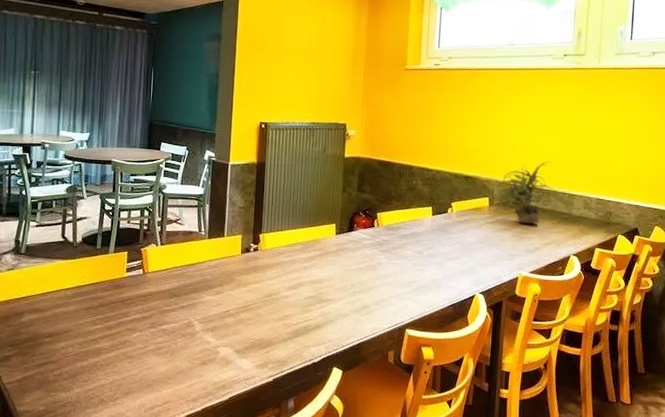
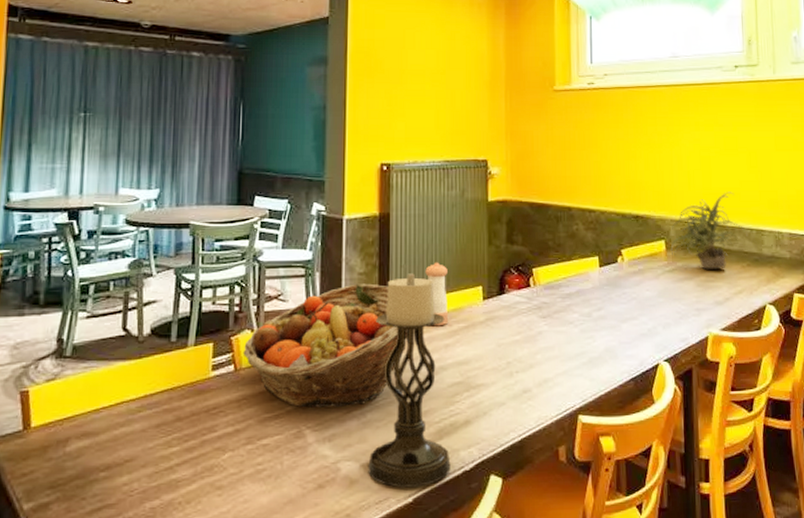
fruit basket: none [149,215,274,307] -> present [243,283,407,408]
candle holder: none [240,210,305,371] -> present [368,273,451,488]
pepper shaker: none [291,203,309,253] -> present [425,262,449,327]

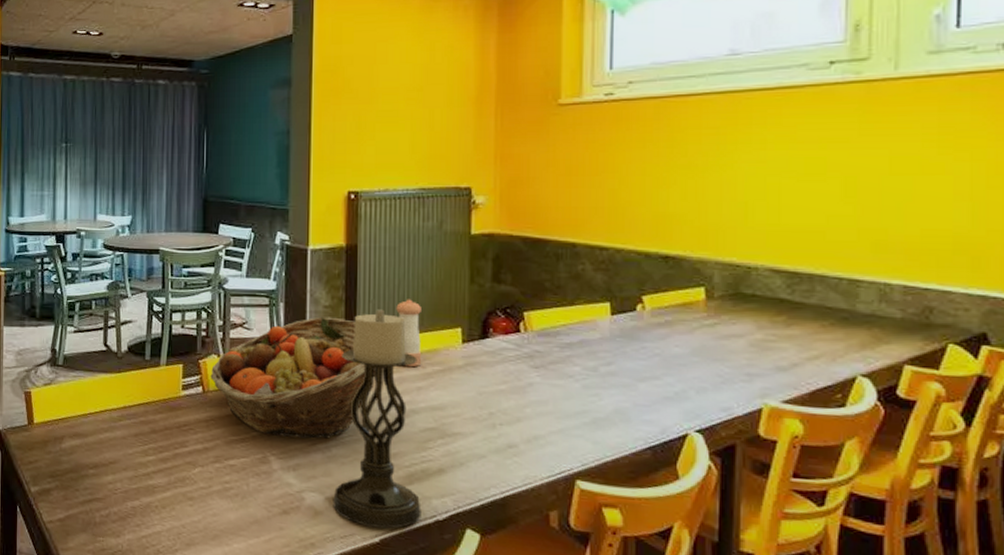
potted plant: present [670,192,747,270] -> none [712,229,833,327]

